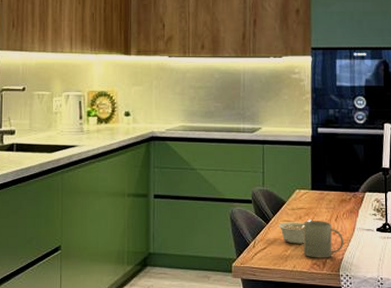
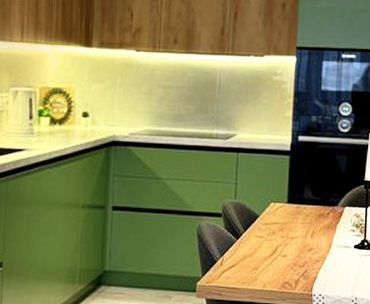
legume: present [277,220,313,244] -> none [248,235,287,262]
mug: present [303,221,343,258] -> none [275,236,318,277]

